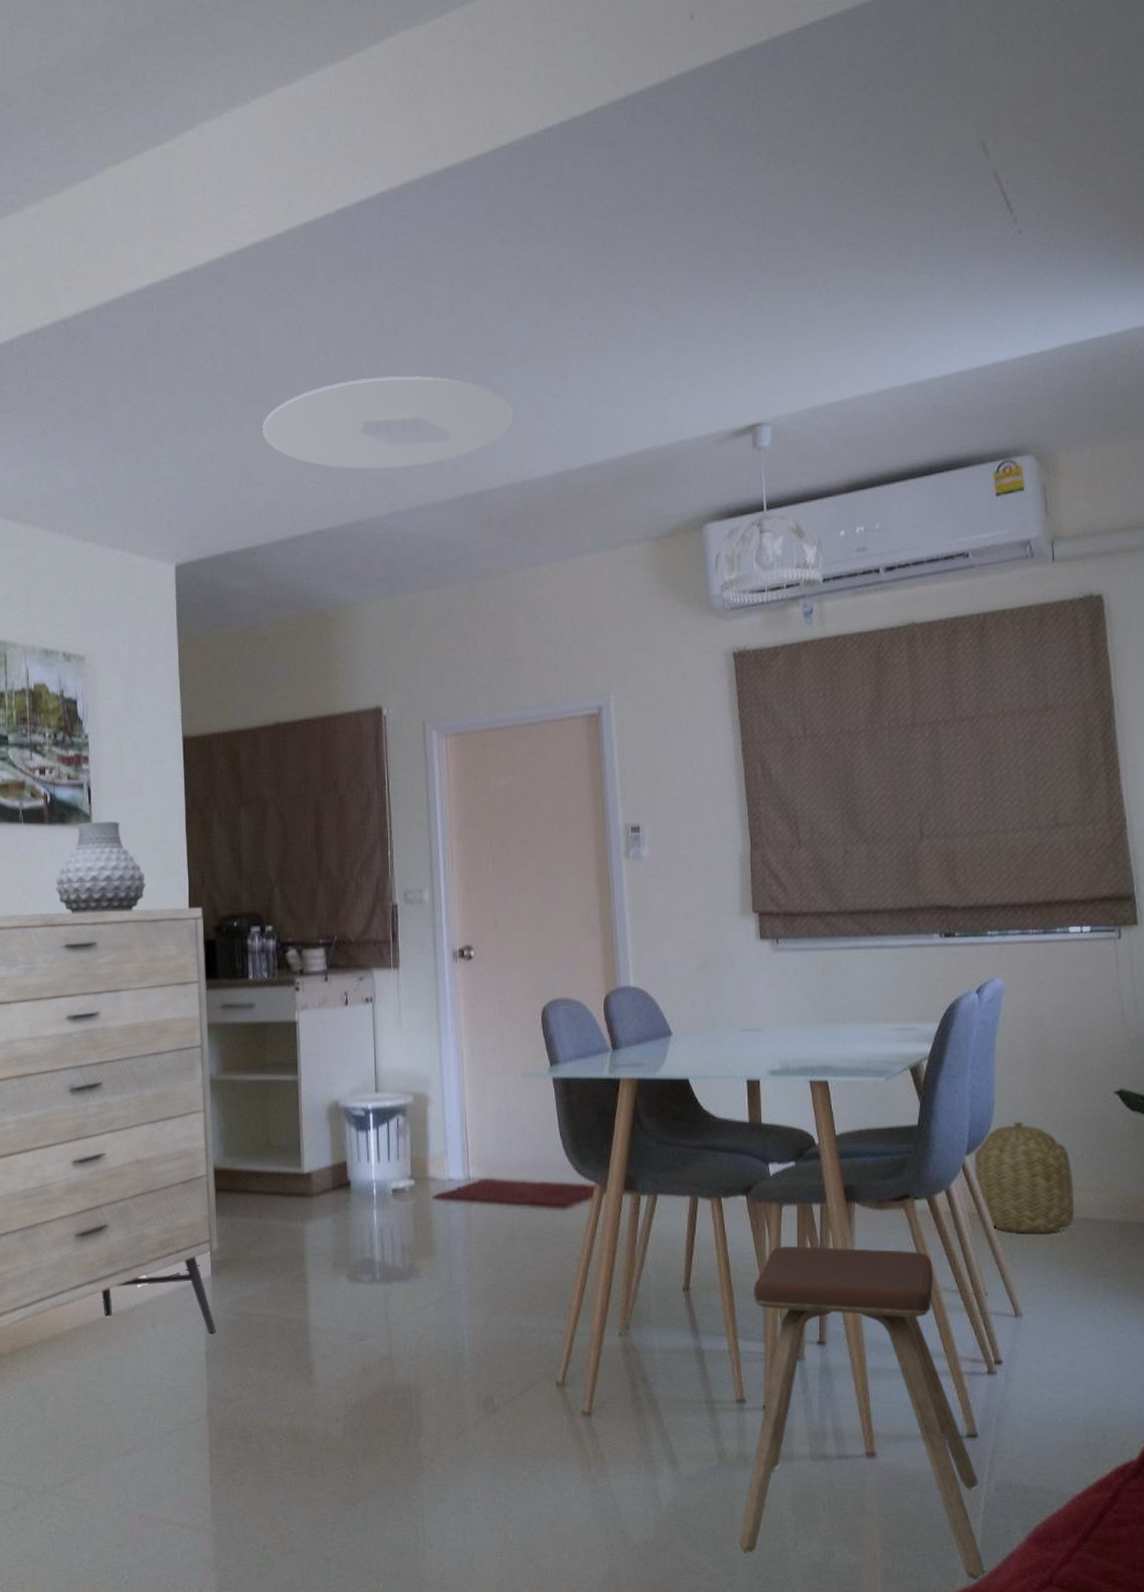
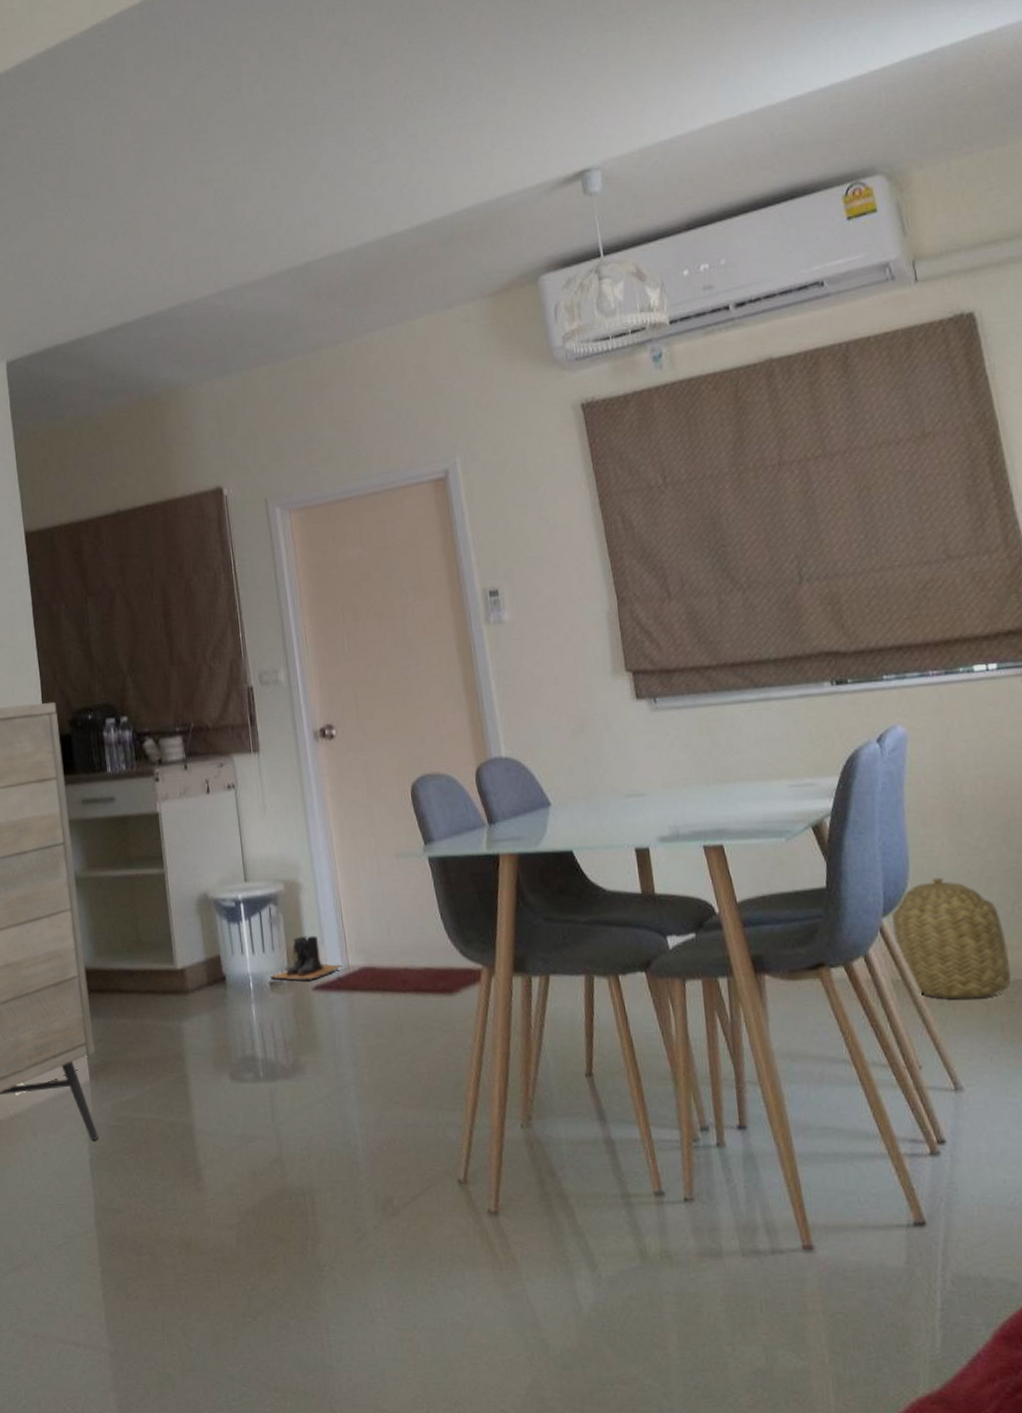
ceiling light: present [262,376,513,470] -> none [83,154,333,253]
boots: none [393,1147,463,1189] -> present [269,935,342,981]
music stool: present [739,1246,985,1580] -> none [662,1023,949,1385]

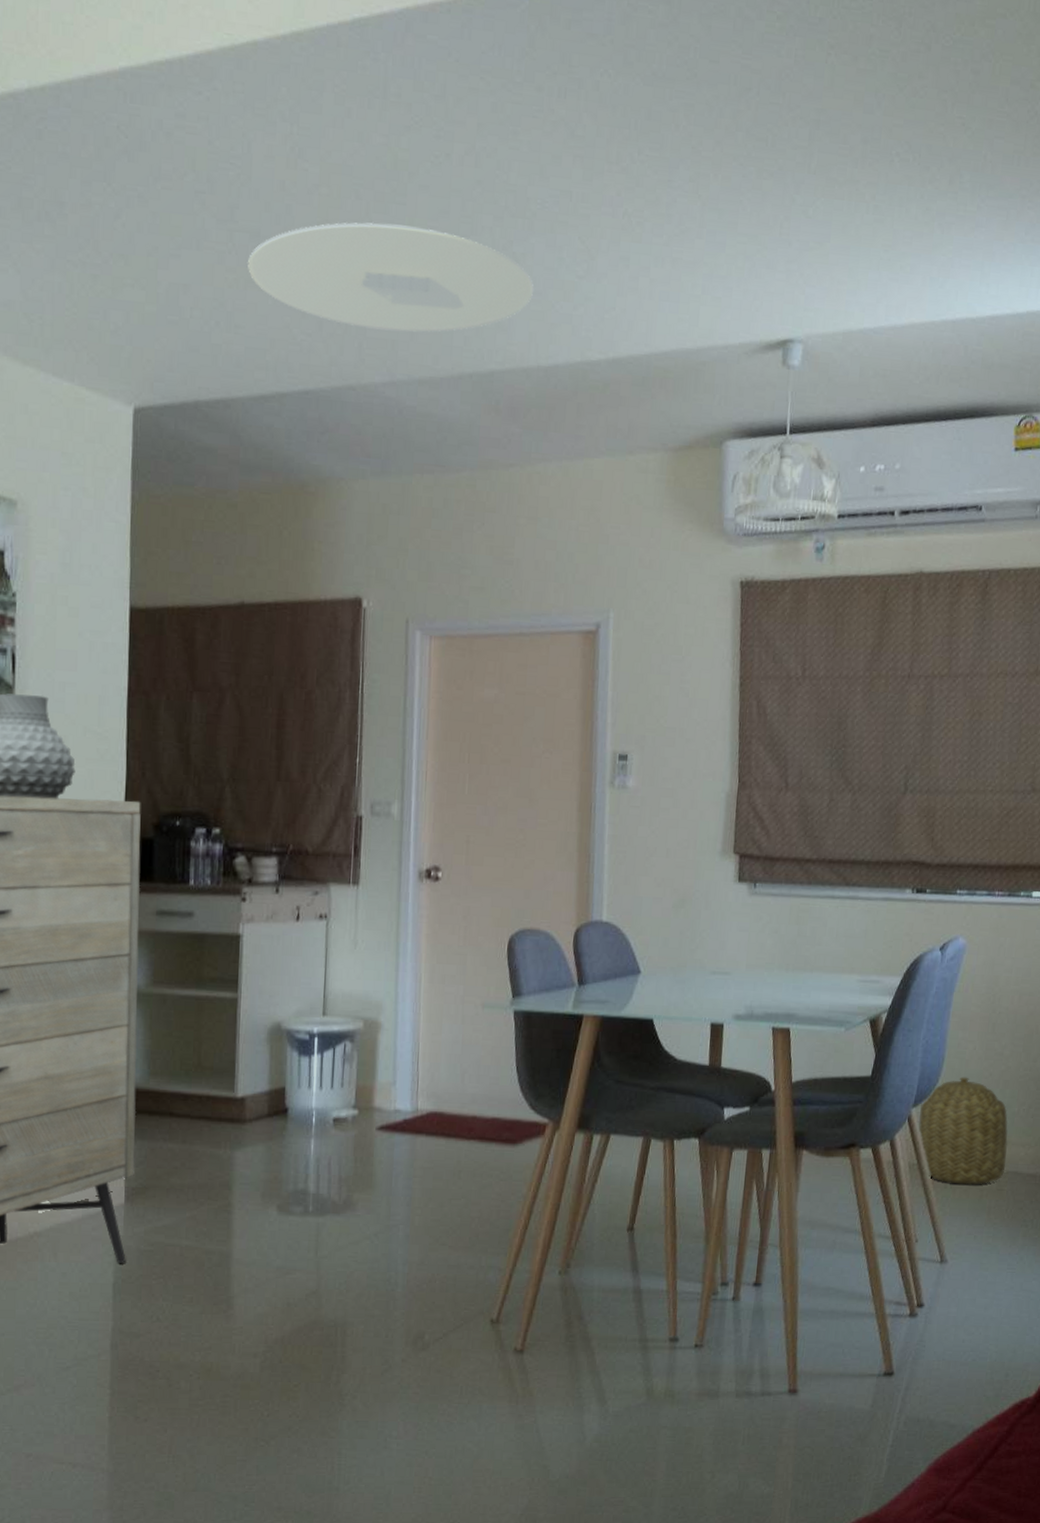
ceiling light: none [83,154,333,253] -> present [248,222,533,333]
boots: present [269,935,342,981] -> none [334,1076,411,1120]

